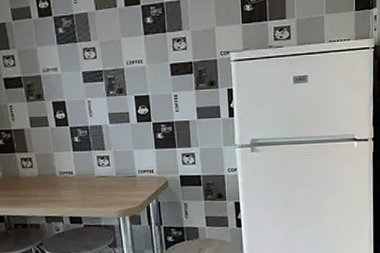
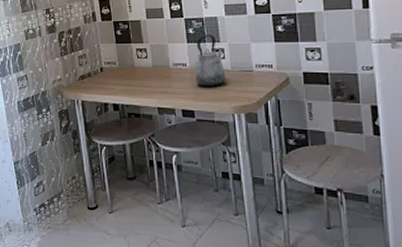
kettle: none [81,143,111,193] -> present [194,35,226,87]

